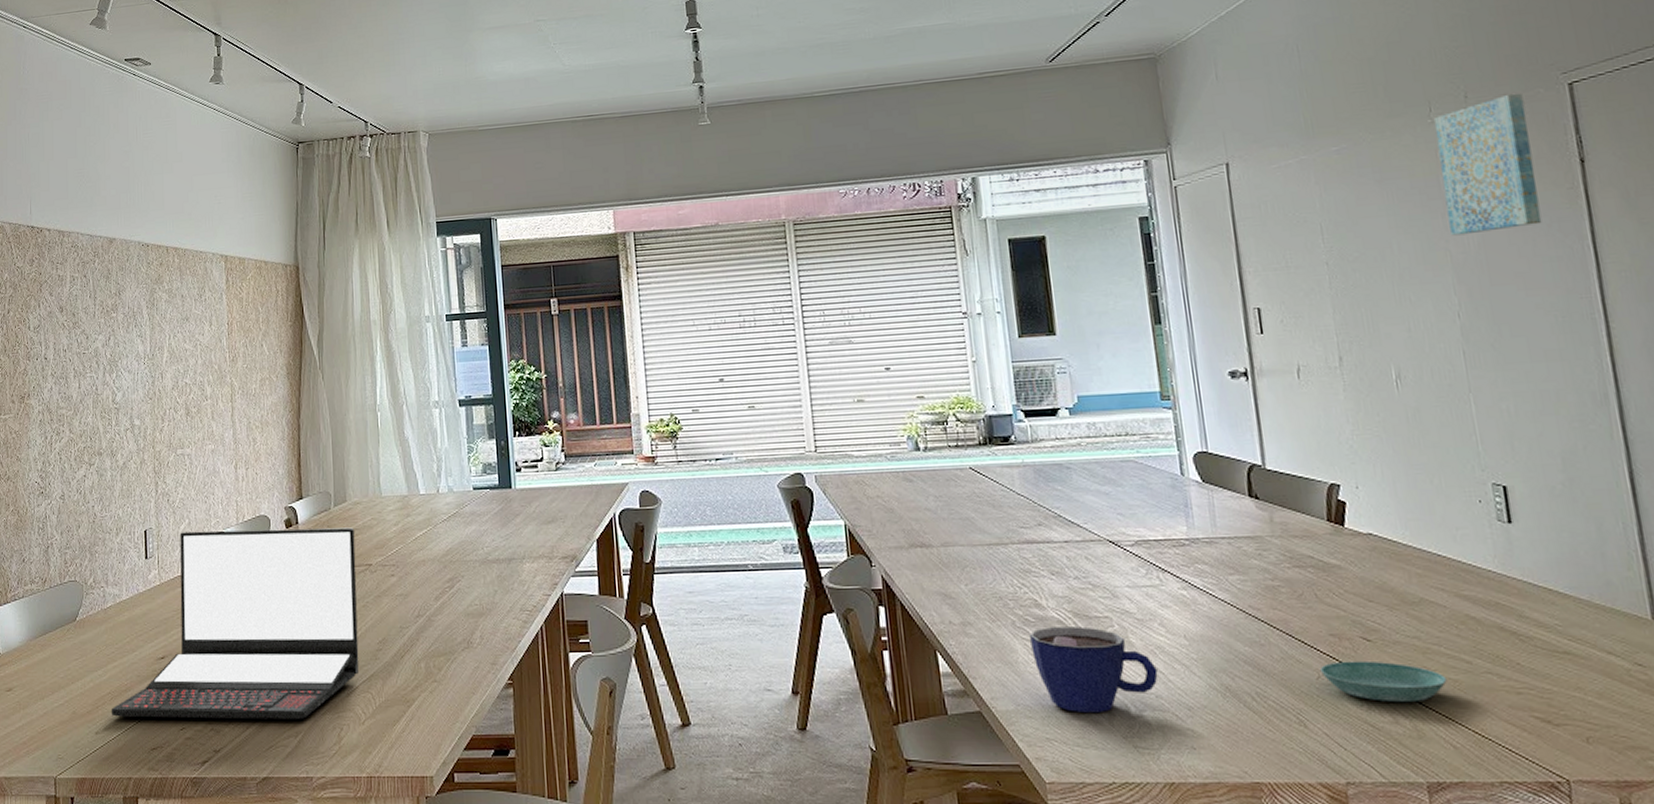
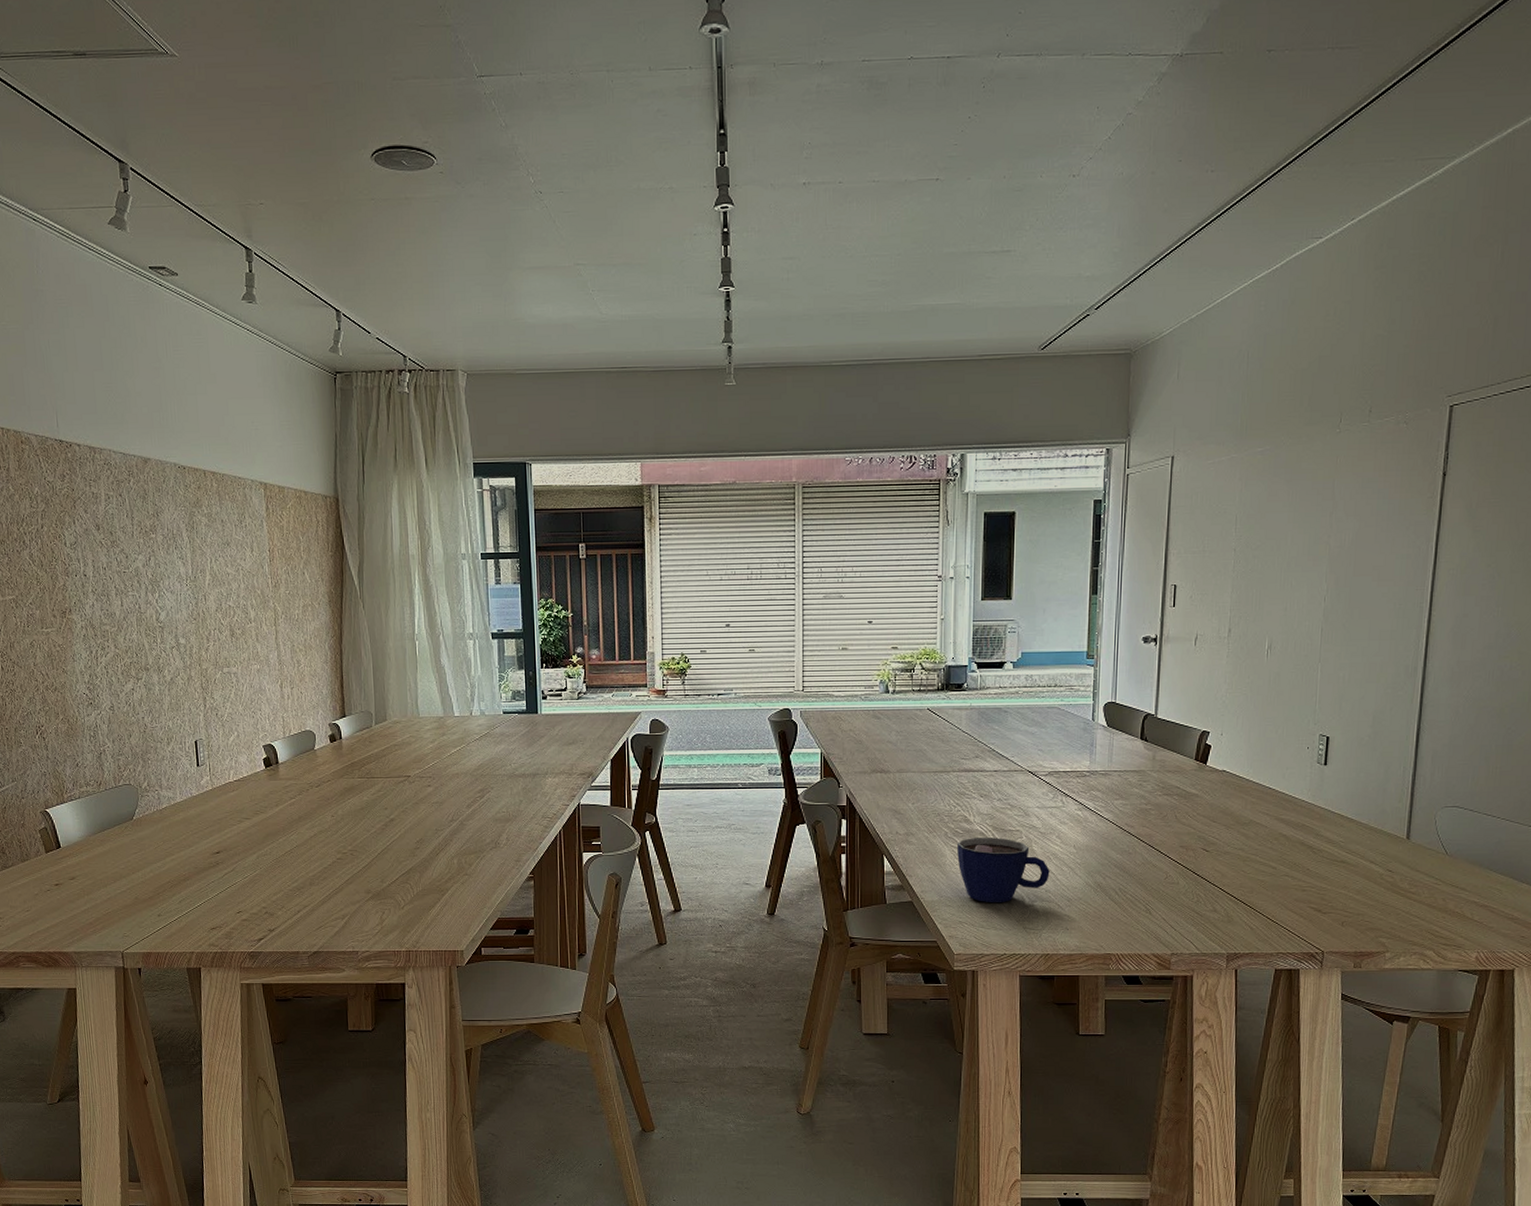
laptop: present [111,527,359,720] -> none [171,743,399,906]
saucer: present [1319,660,1447,703] -> none [1168,866,1256,897]
wall art: present [1434,93,1542,236] -> none [1334,411,1413,532]

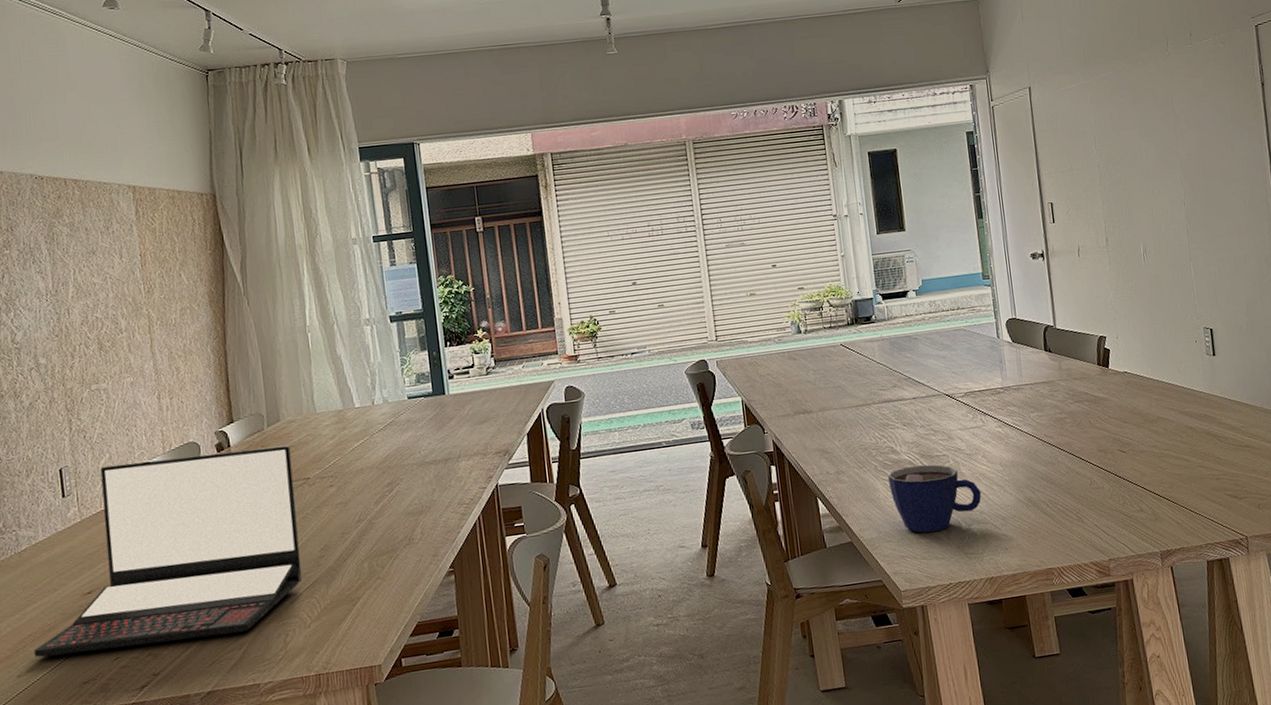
laptop: none [171,743,399,906] -> present [33,445,302,658]

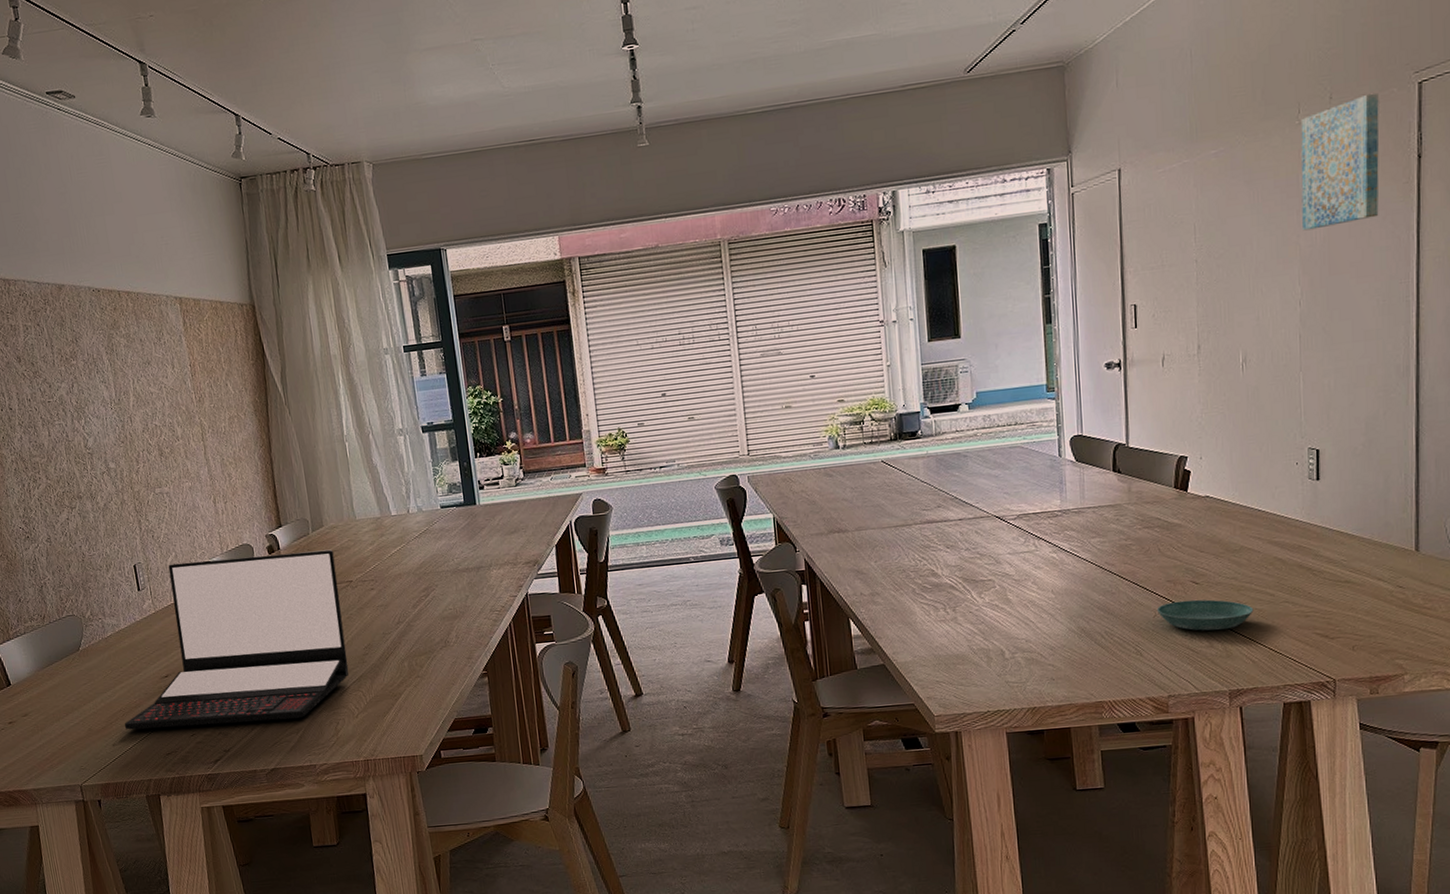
cup: present [888,464,982,533] -> none [927,589,1029,659]
saucer: none [1092,466,1174,497] -> present [1156,599,1254,631]
wall art: none [1170,32,1237,142] -> present [1301,92,1379,231]

